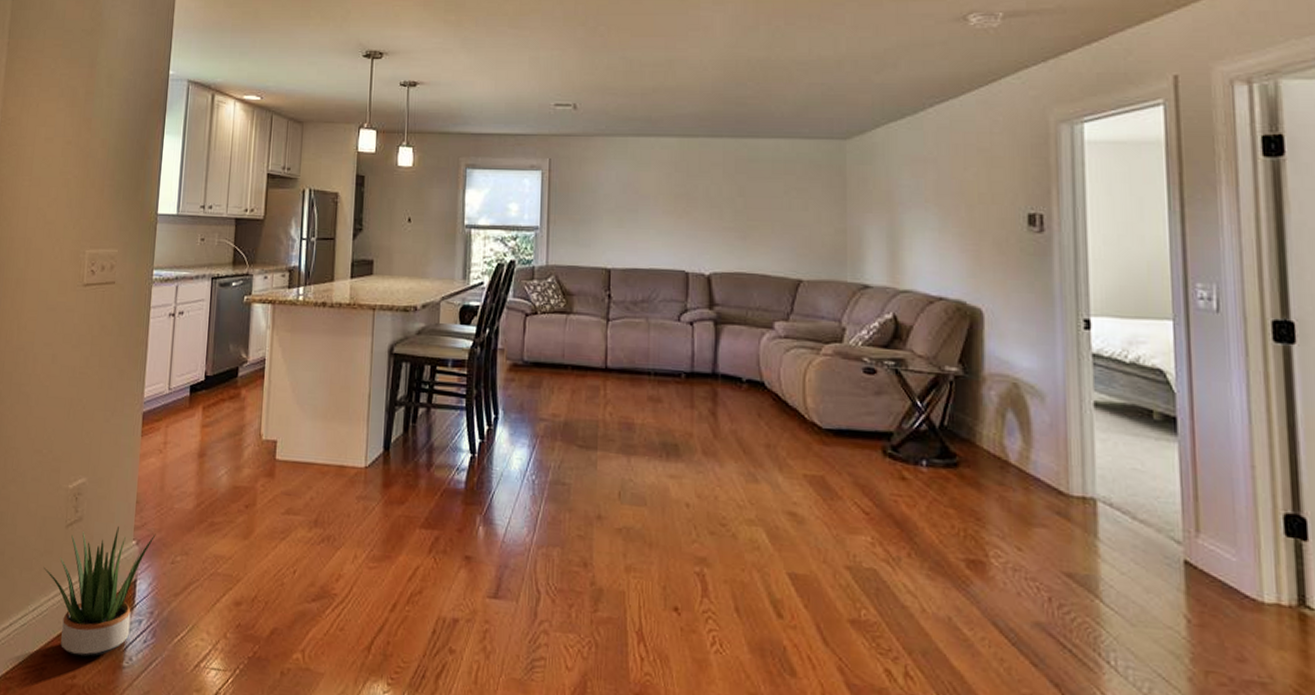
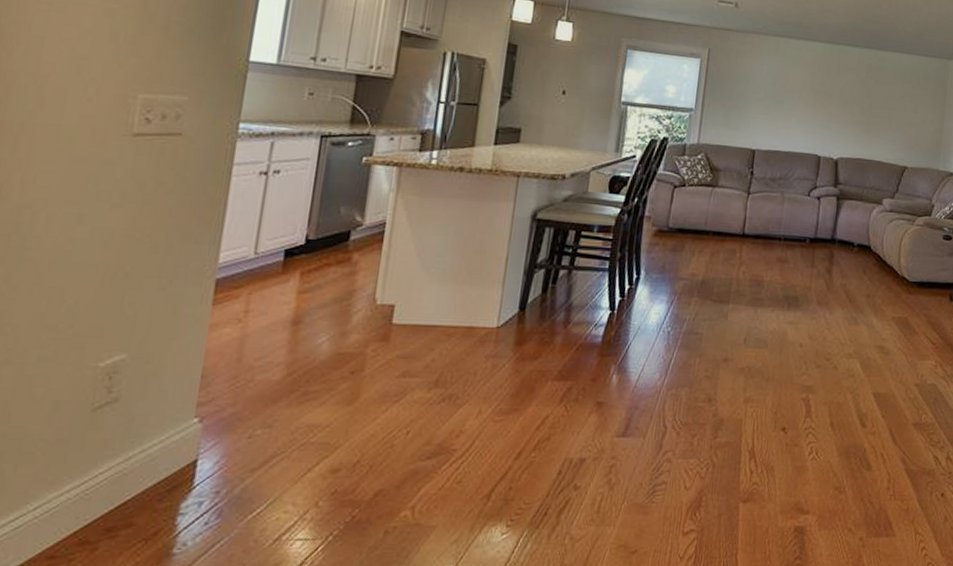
potted plant: present [43,525,156,657] -> none [53,403,228,552]

